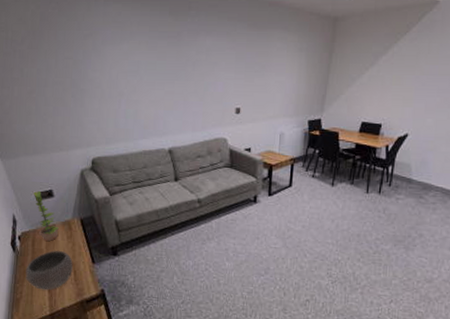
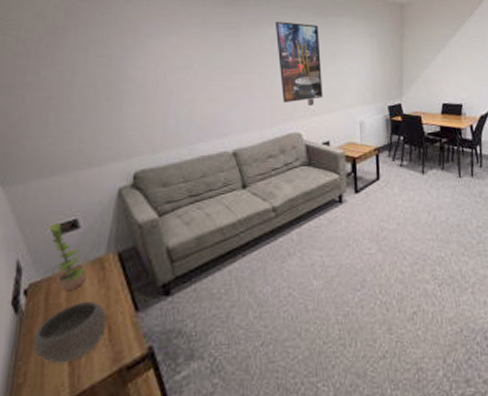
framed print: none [212,32,251,111] -> present [274,21,323,103]

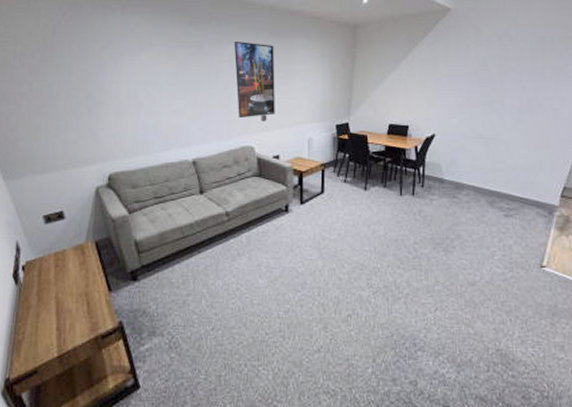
bowl: present [32,301,107,364] -> none [29,280,86,328]
plant: present [48,223,86,290] -> none [40,214,70,269]

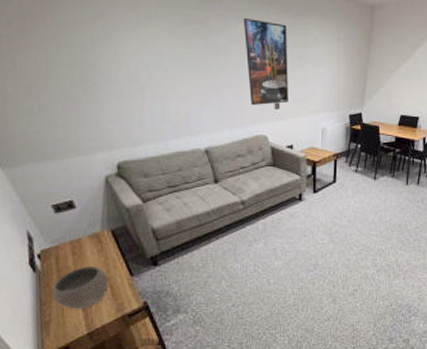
bowl: none [29,280,86,328] -> present [52,267,108,310]

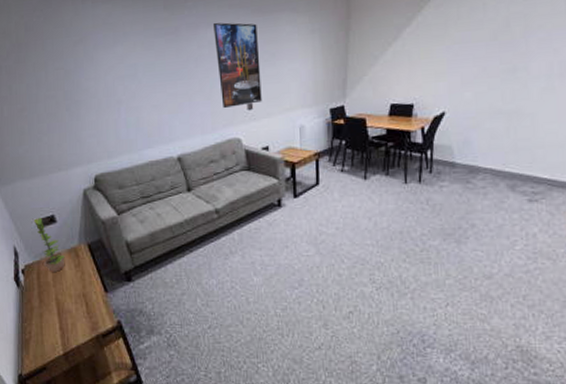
plant: none [49,203,87,257] -> present [33,218,65,272]
bowl: present [52,267,108,310] -> none [33,282,84,327]

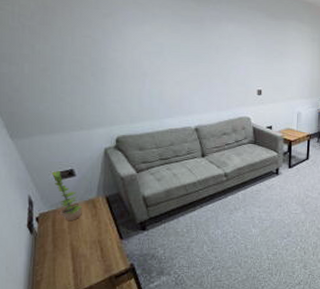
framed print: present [212,22,262,109] -> none [233,19,270,92]

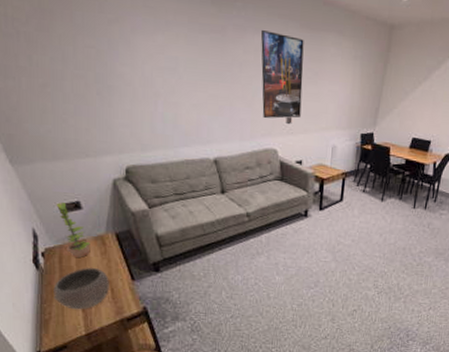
bowl: none [46,230,99,270] -> present [53,268,109,310]
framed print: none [233,19,270,92] -> present [260,29,304,119]

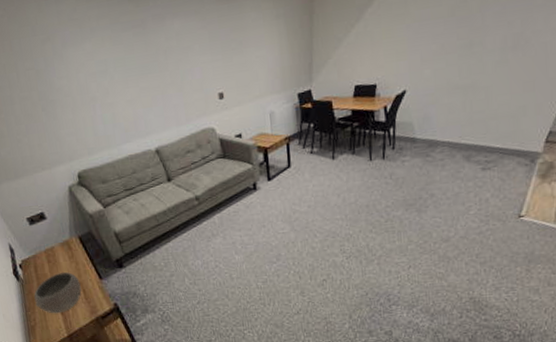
plant: present [56,202,90,257] -> none [24,216,59,265]
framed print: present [260,29,304,119] -> none [178,11,232,100]

